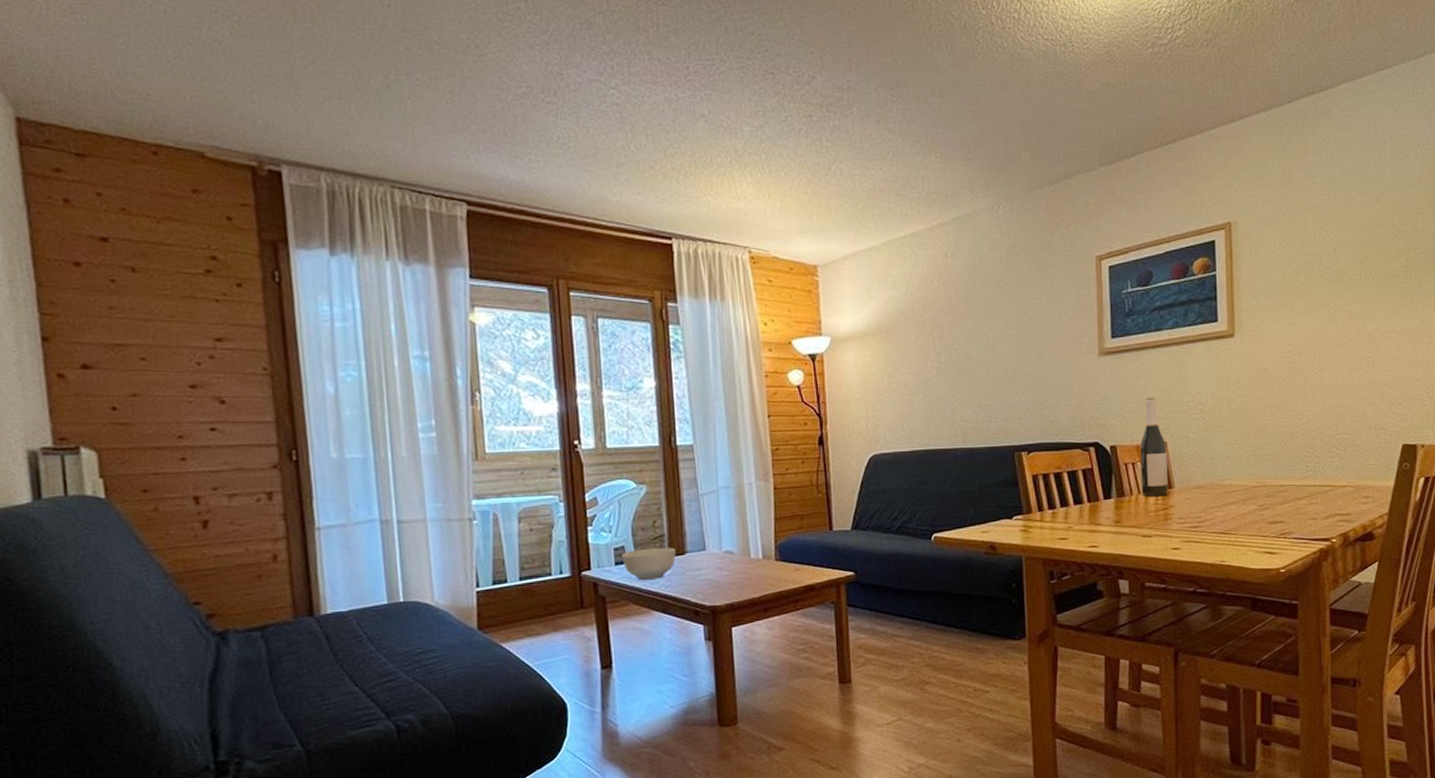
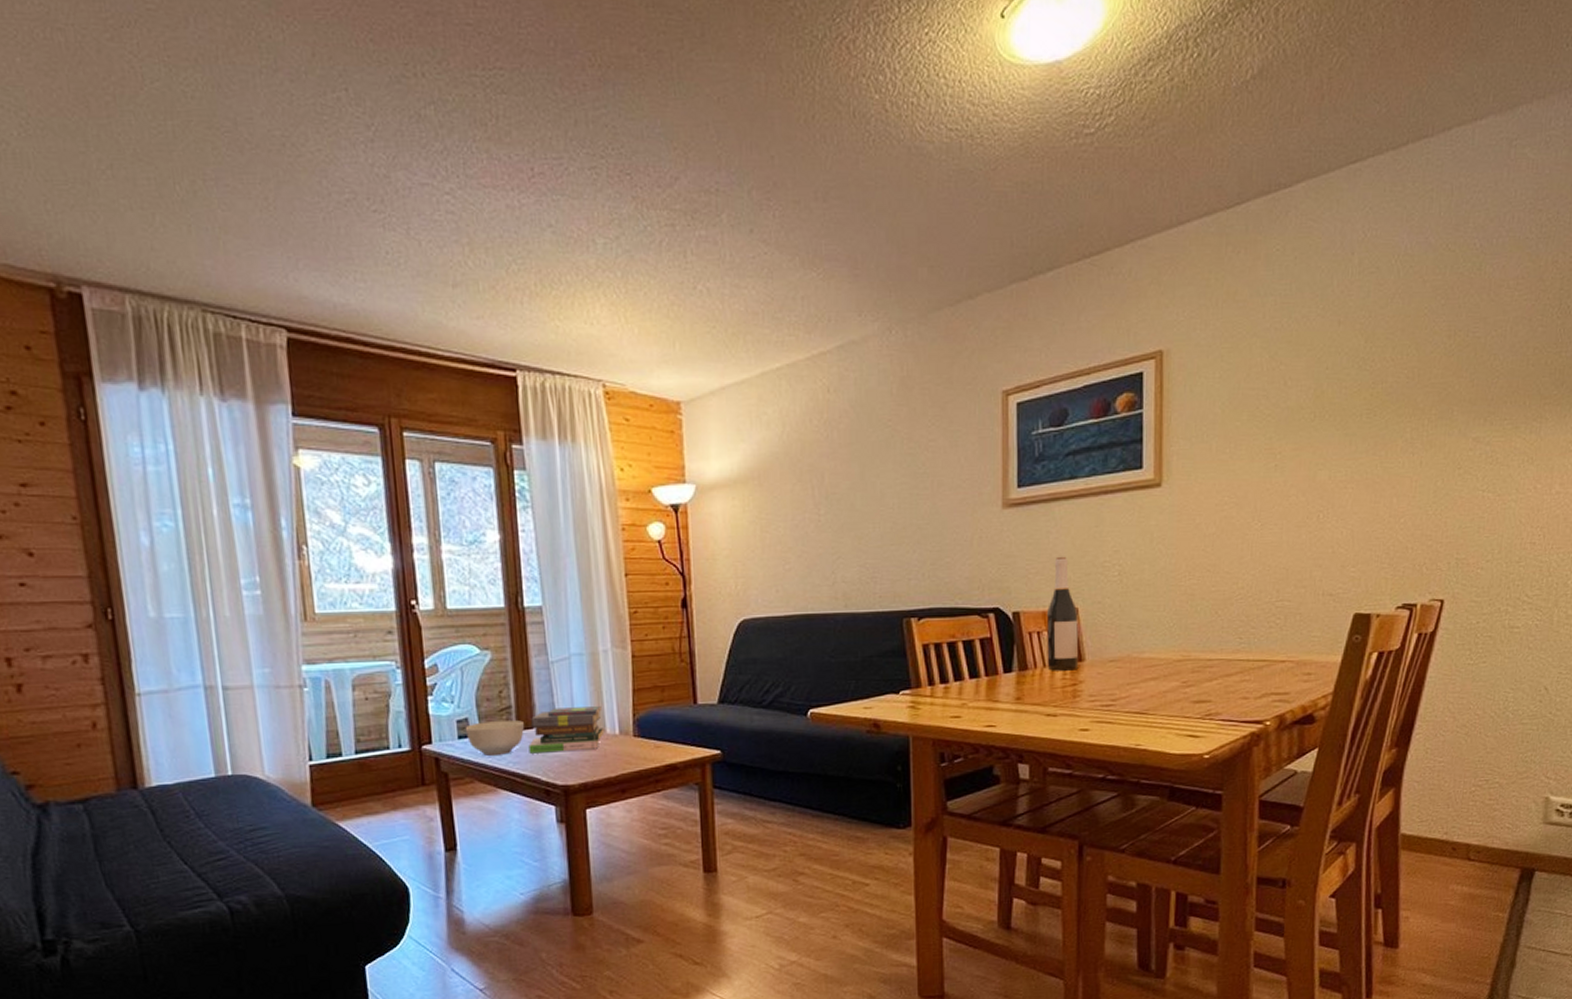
books: none [679,534,749,578] -> present [528,706,605,754]

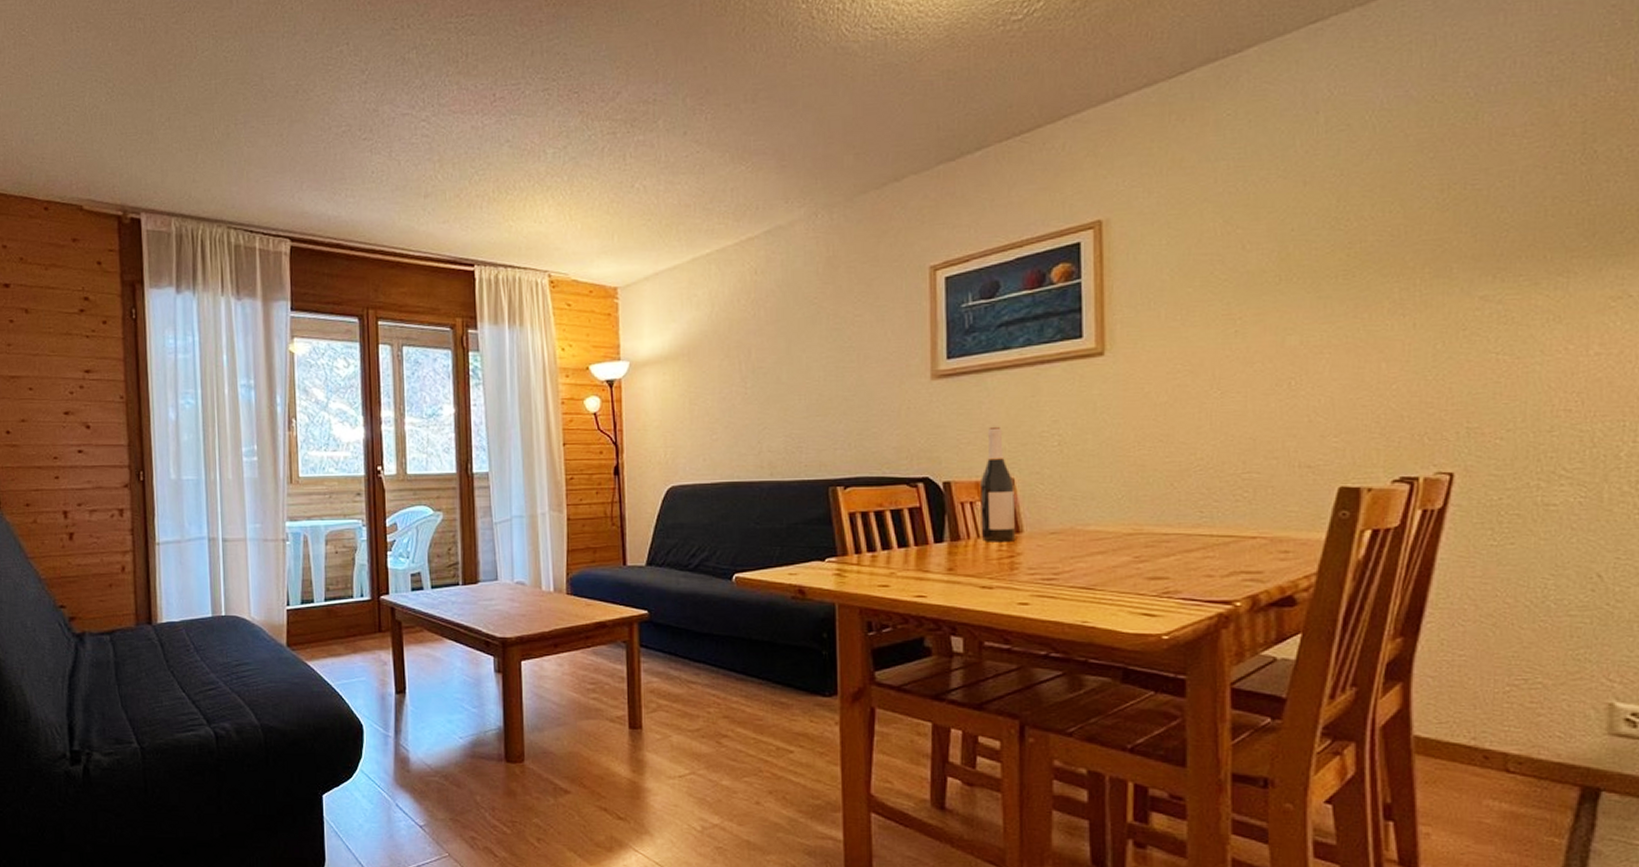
bowl: present [465,719,524,756] -> none [417,575,469,607]
books: present [528,706,605,754] -> none [472,565,540,607]

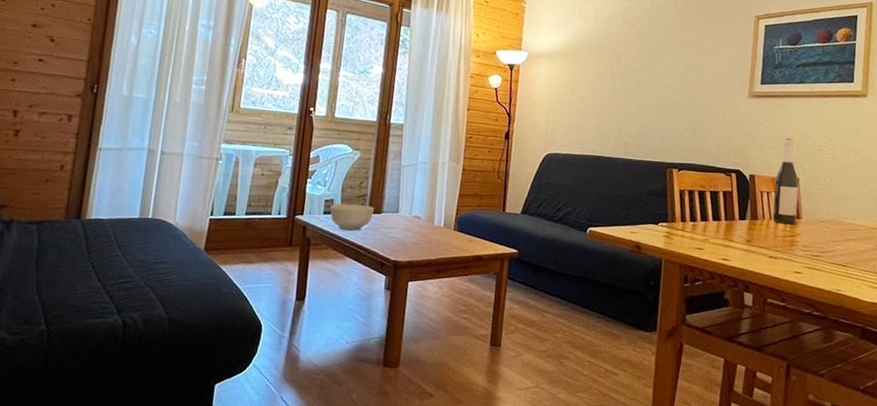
bowl: none [417,575,469,607] -> present [330,203,374,231]

